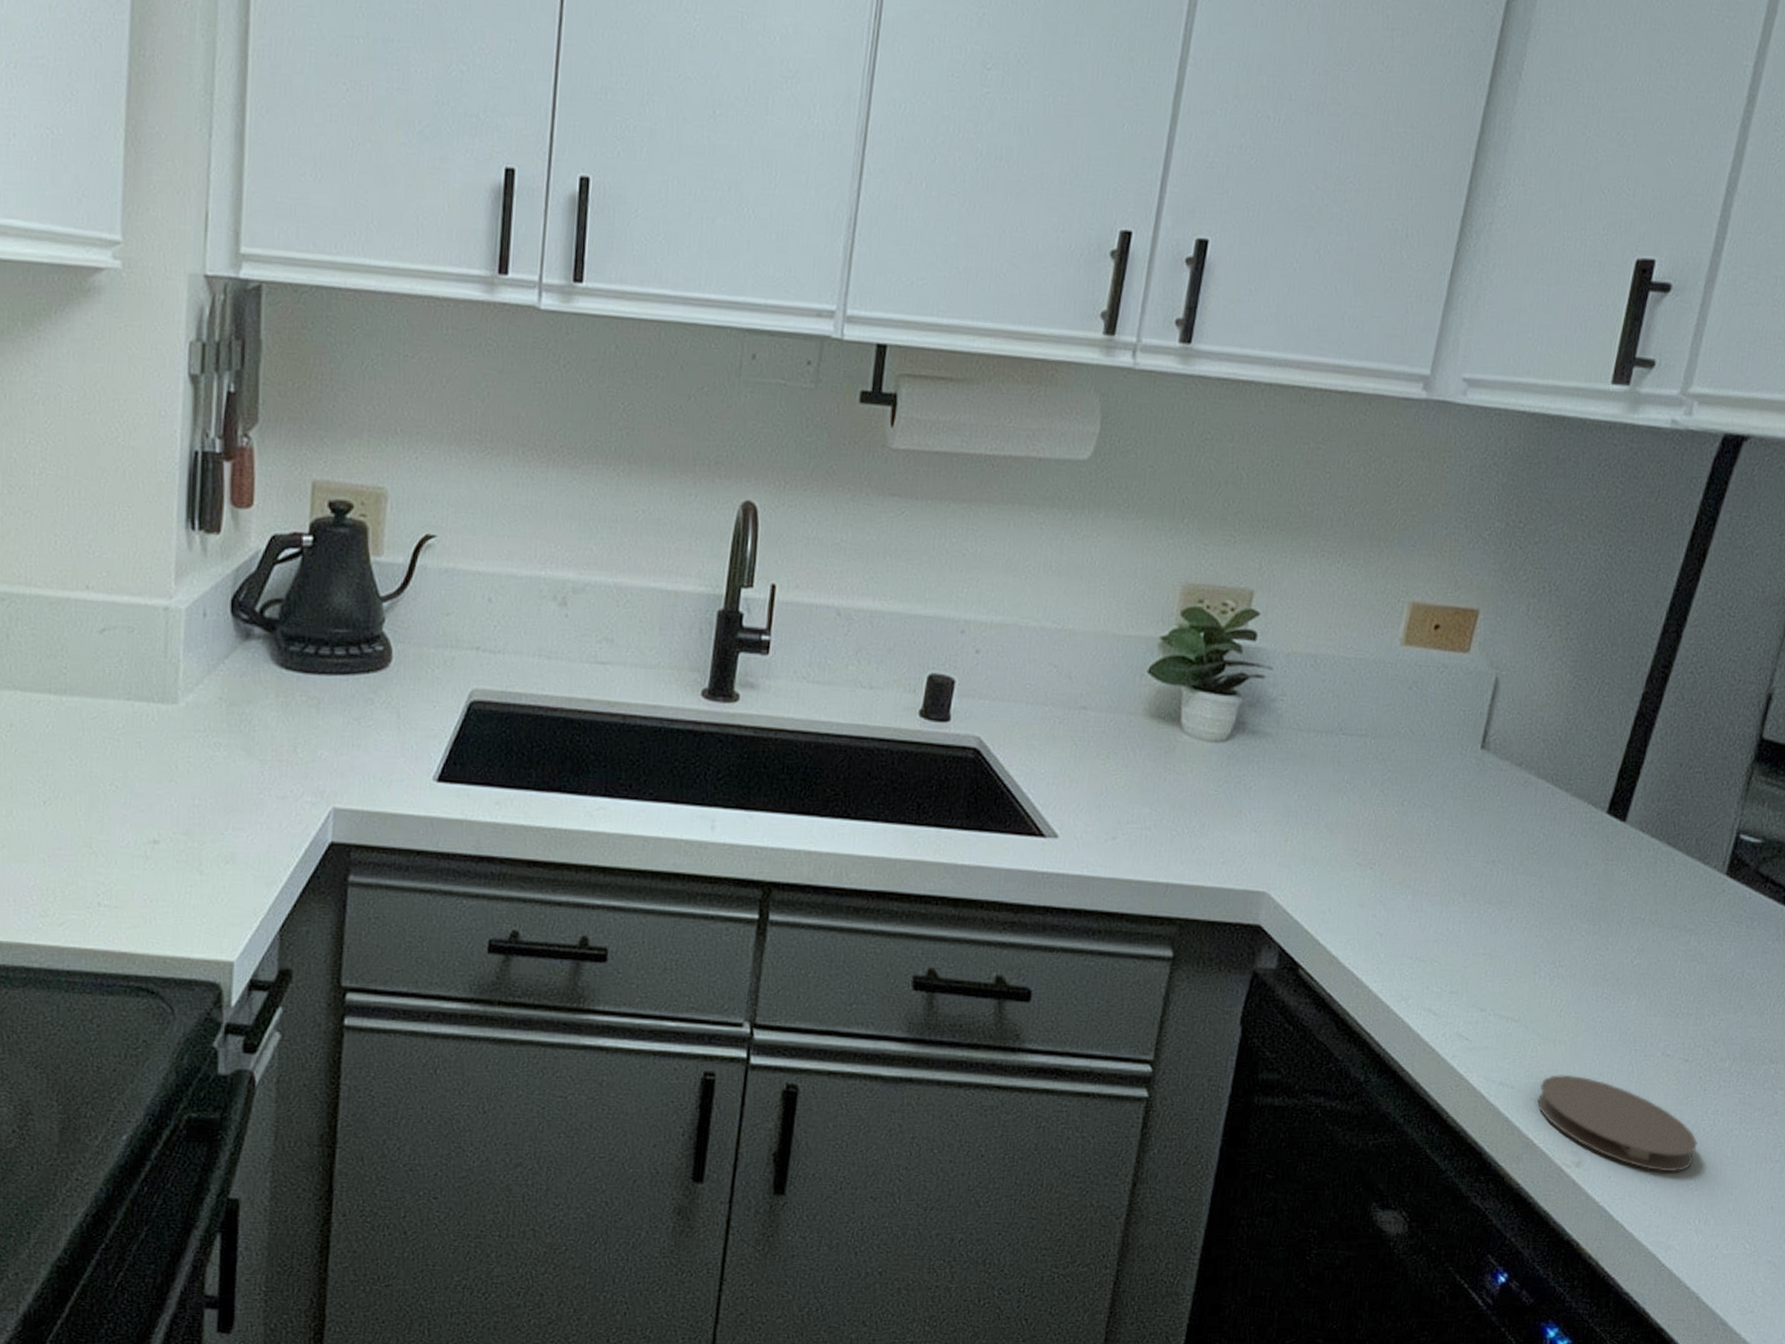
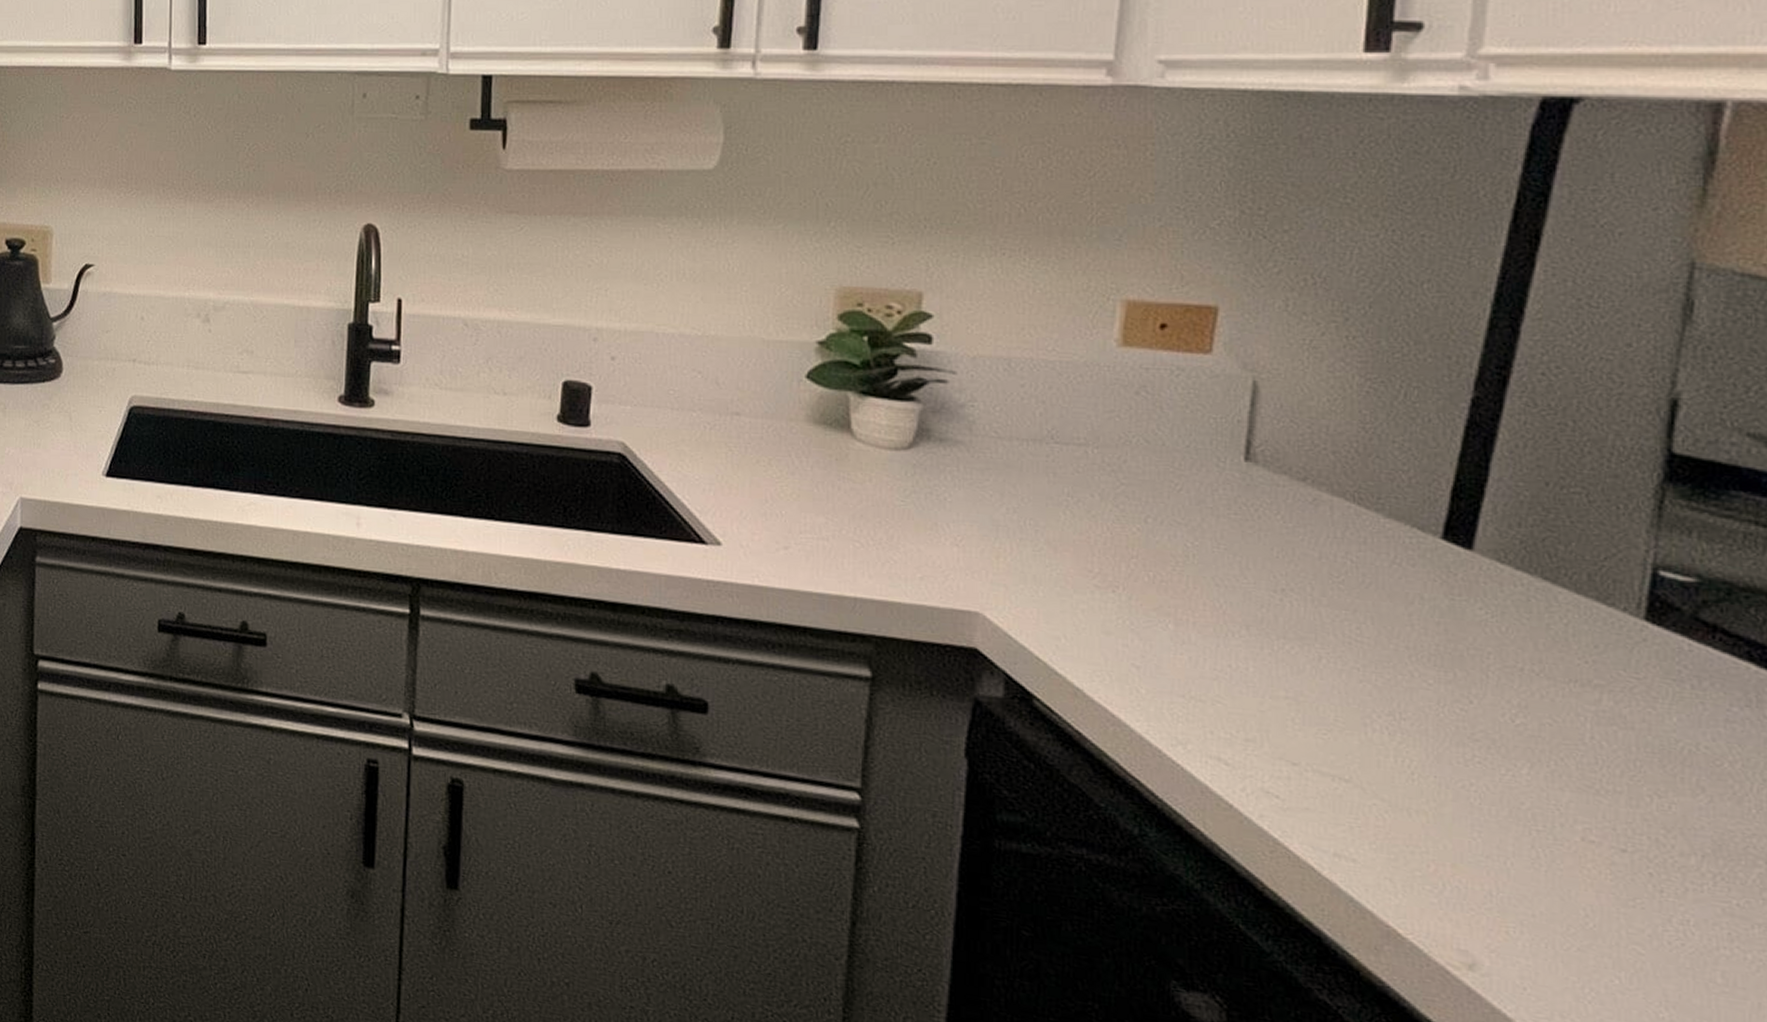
coaster: present [1536,1074,1697,1172] -> none [1393,851,1662,994]

